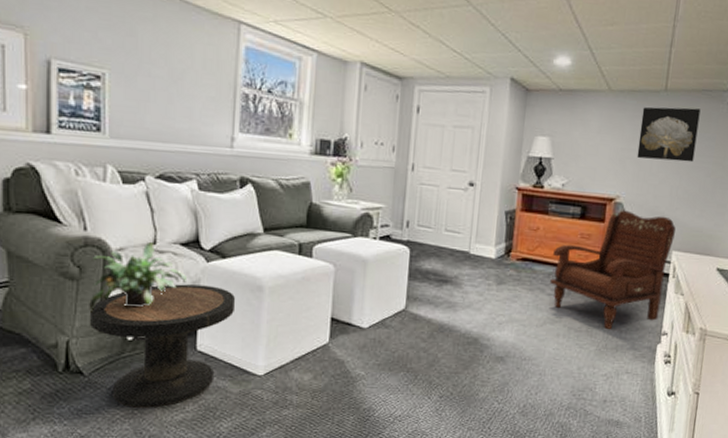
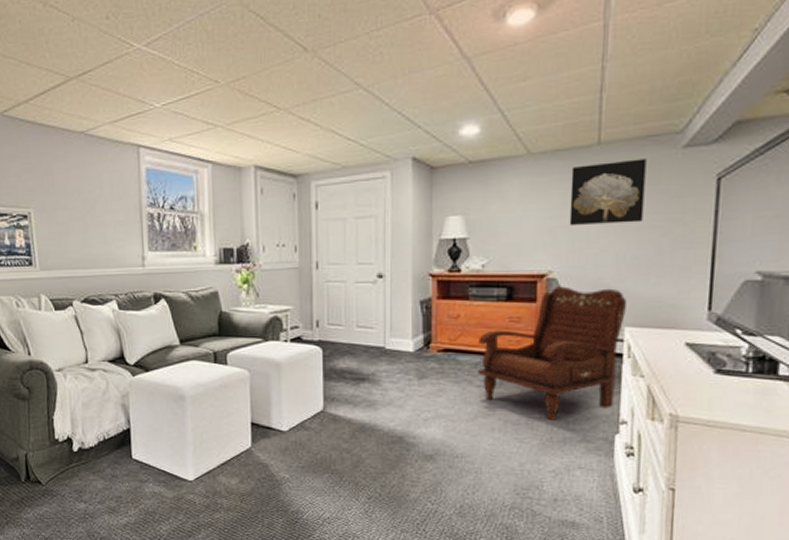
potted plant: present [89,242,188,313] -> none [37,362,118,428]
side table: present [89,284,236,408] -> none [40,398,162,513]

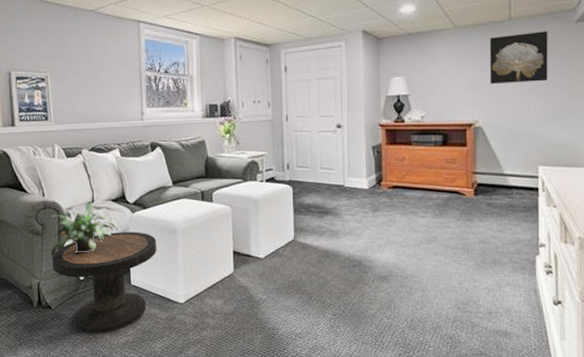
potted plant: none [37,362,118,428] -> present [50,201,119,259]
side table: none [40,398,162,513] -> present [51,232,158,333]
armchair: present [478,286,626,420] -> none [421,133,538,244]

